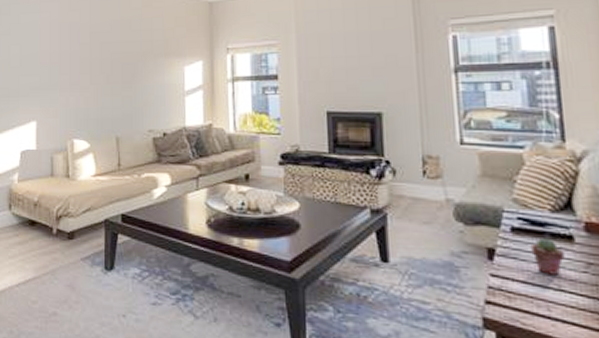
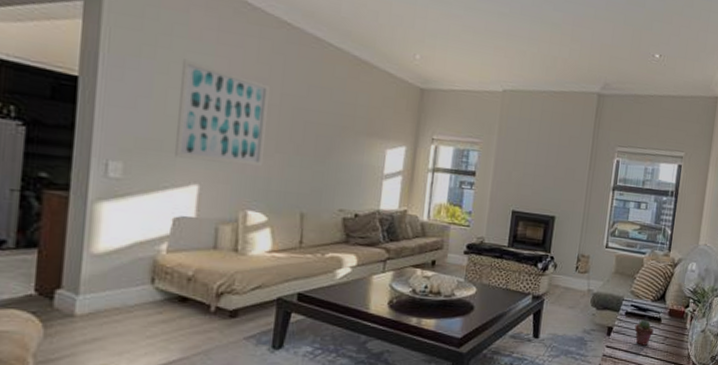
wall art: none [18,19,82,100] -> present [175,59,269,167]

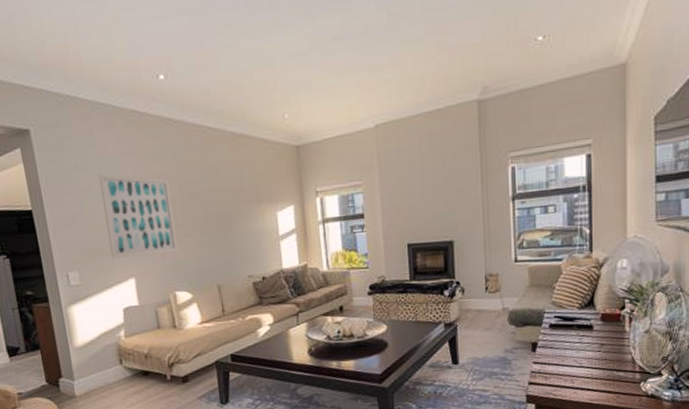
potted succulent: present [634,319,654,346] -> none [562,329,586,357]

